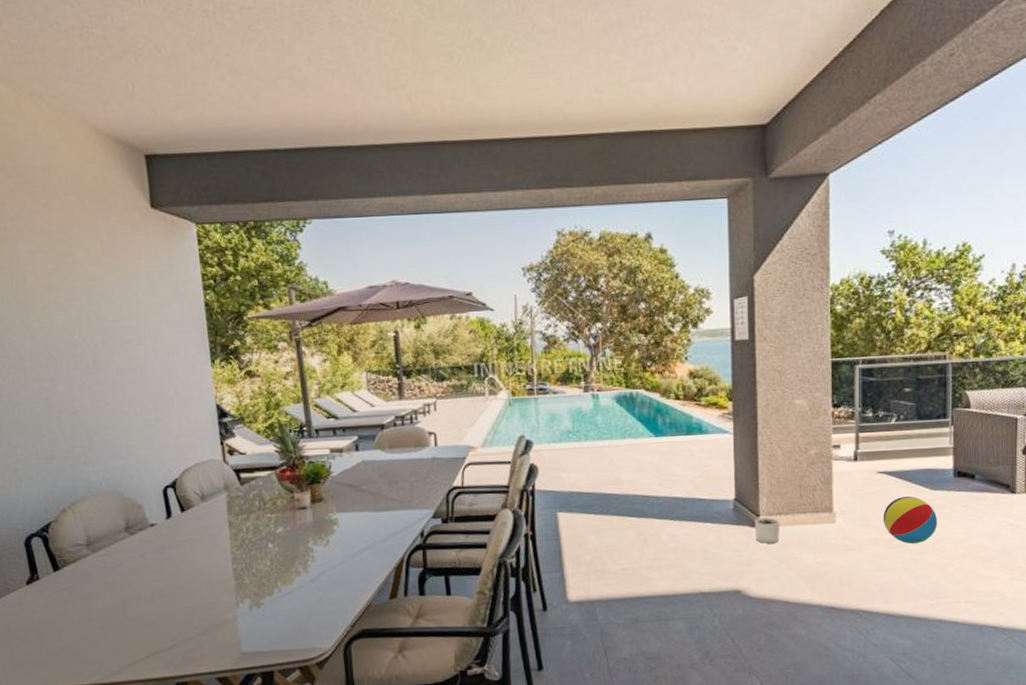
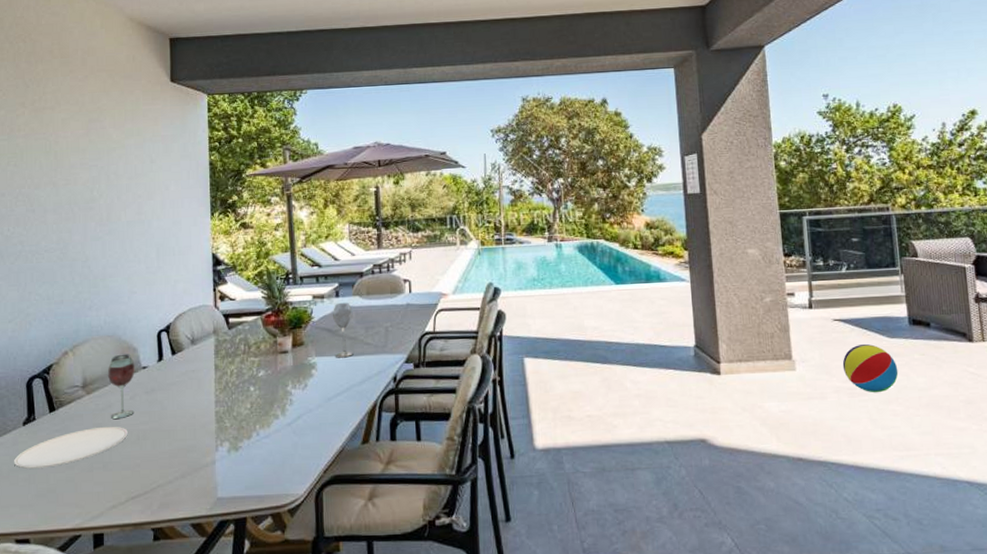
plate: none [21,584,141,628] -> present [14,426,128,469]
wineglass: none [112,511,146,577] -> present [107,354,135,419]
wineglass: none [352,456,377,514] -> present [332,302,354,358]
planter: present [754,517,780,544] -> none [715,365,742,391]

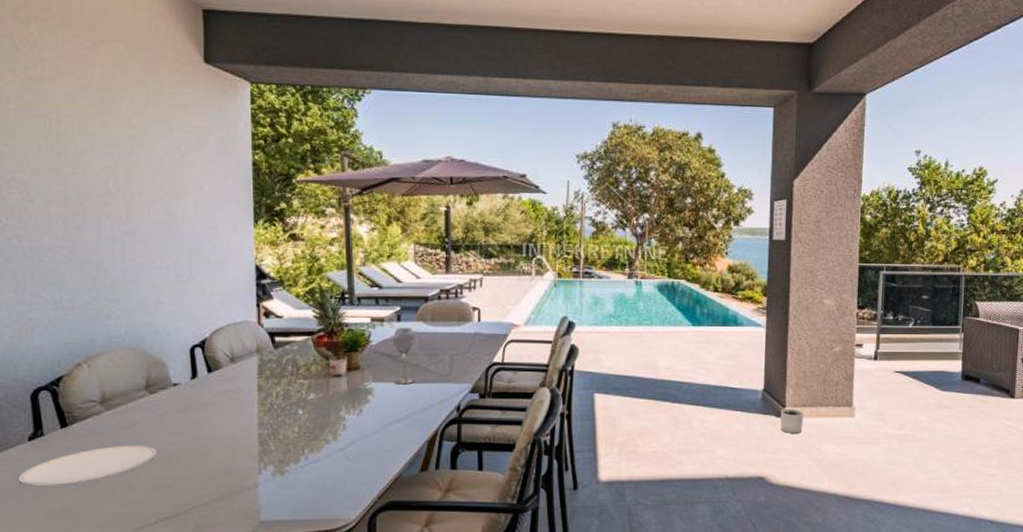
wineglass: present [107,354,135,419] -> none [130,369,164,437]
planter: none [715,365,742,391] -> present [780,409,803,433]
beach ball: present [842,344,899,392] -> none [897,396,946,440]

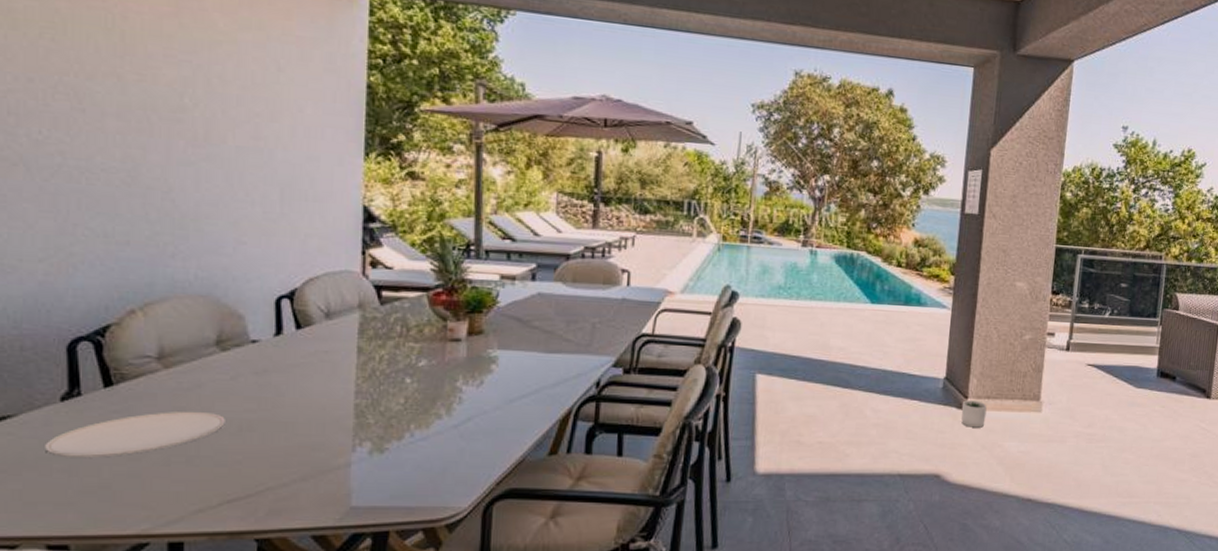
wineglass: present [392,327,416,385] -> none [524,287,552,354]

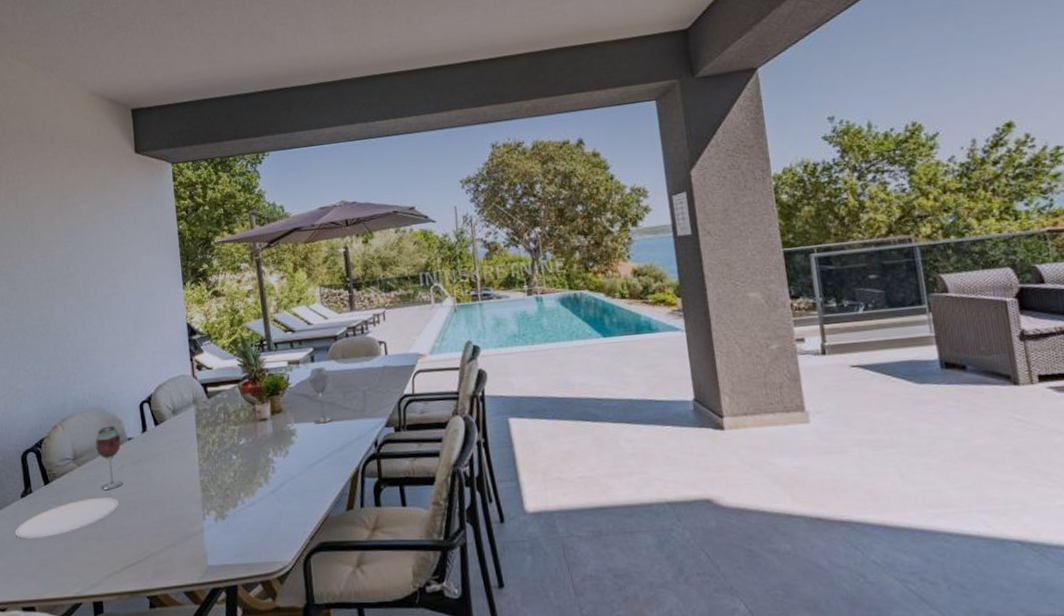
wineglass: none [196,321,240,403] -> present [95,426,123,490]
wineglass: none [524,287,552,354] -> present [308,367,333,424]
planter: present [961,400,987,428] -> none [718,418,748,447]

